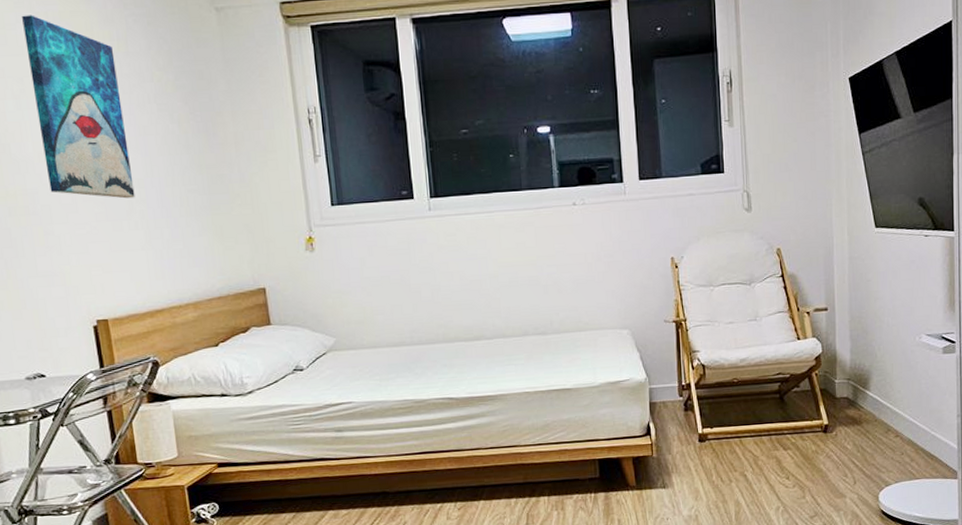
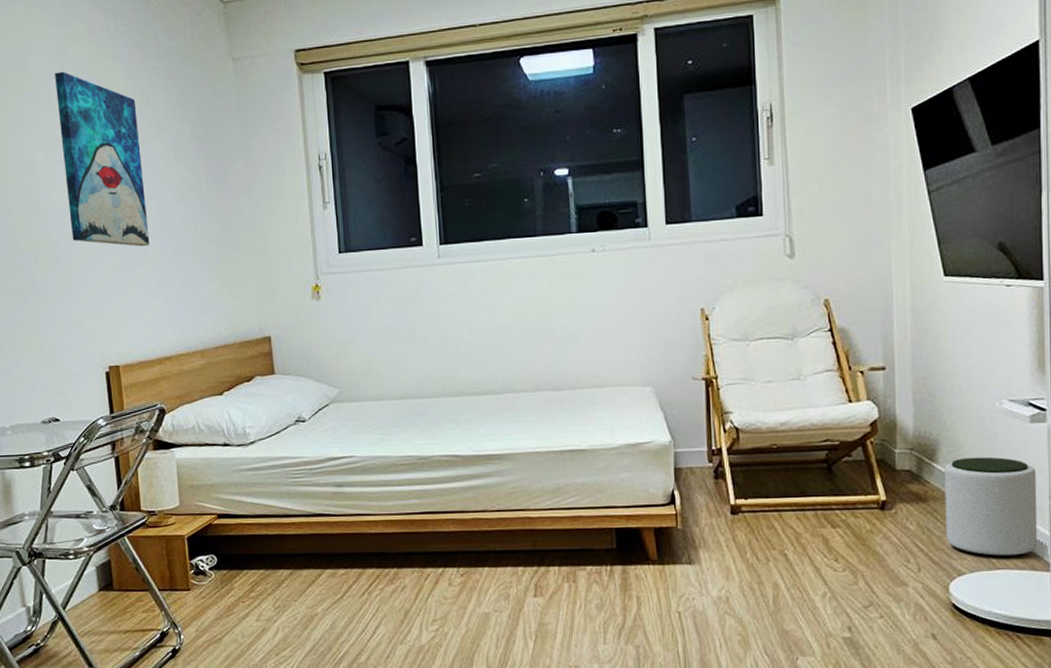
plant pot: none [875,383,948,469] -> present [944,457,1038,557]

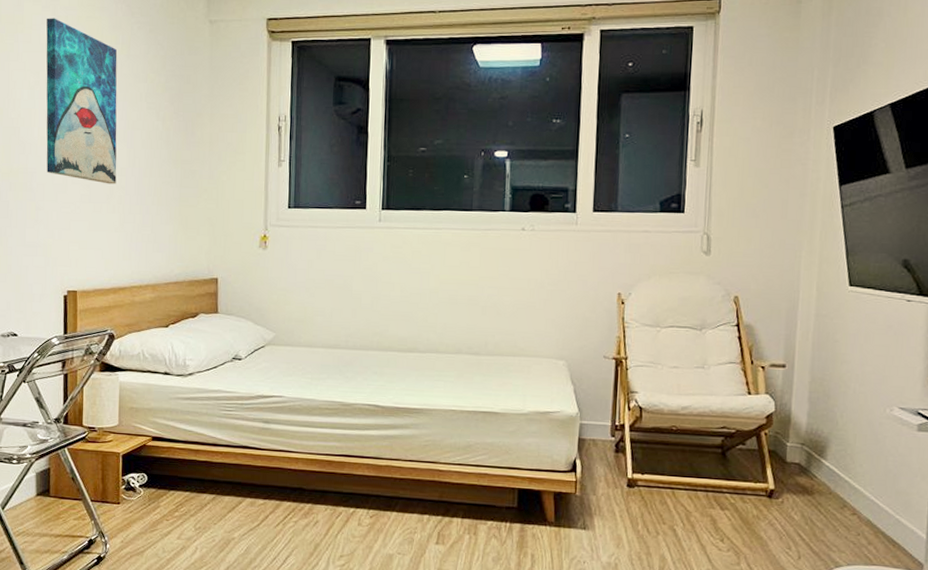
plant pot: present [944,457,1038,557] -> none [827,457,919,555]

